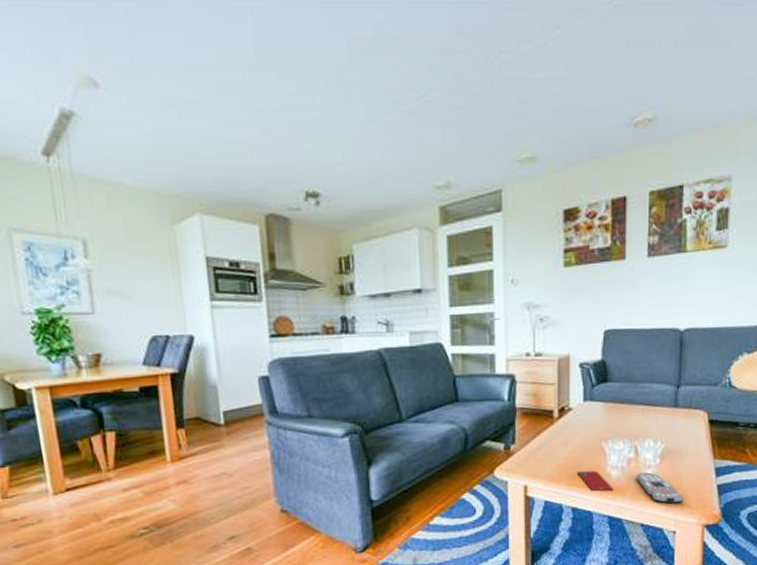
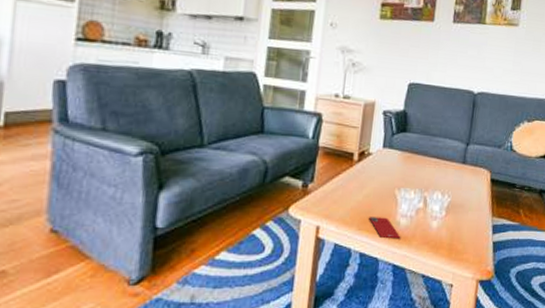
remote control: present [637,472,684,504] -> none [423,223,463,256]

